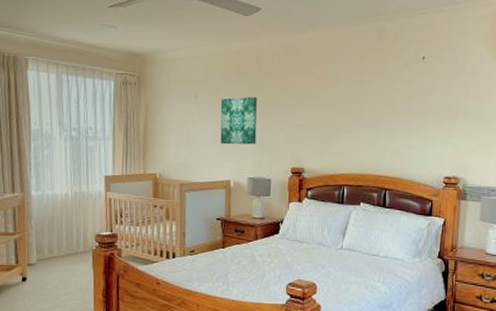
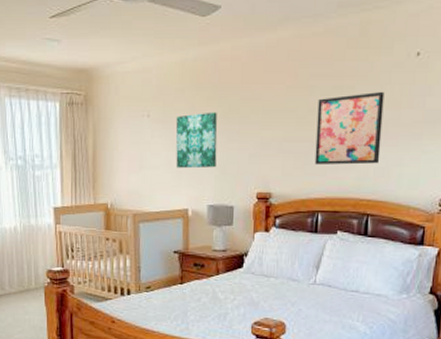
wall art: none [341,86,398,146] -> present [314,91,385,165]

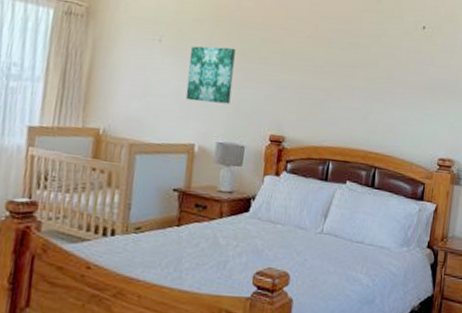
wall art: present [314,91,385,165] -> none [329,52,395,120]

